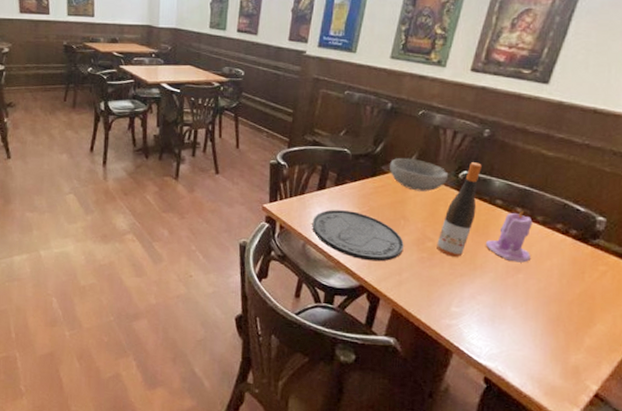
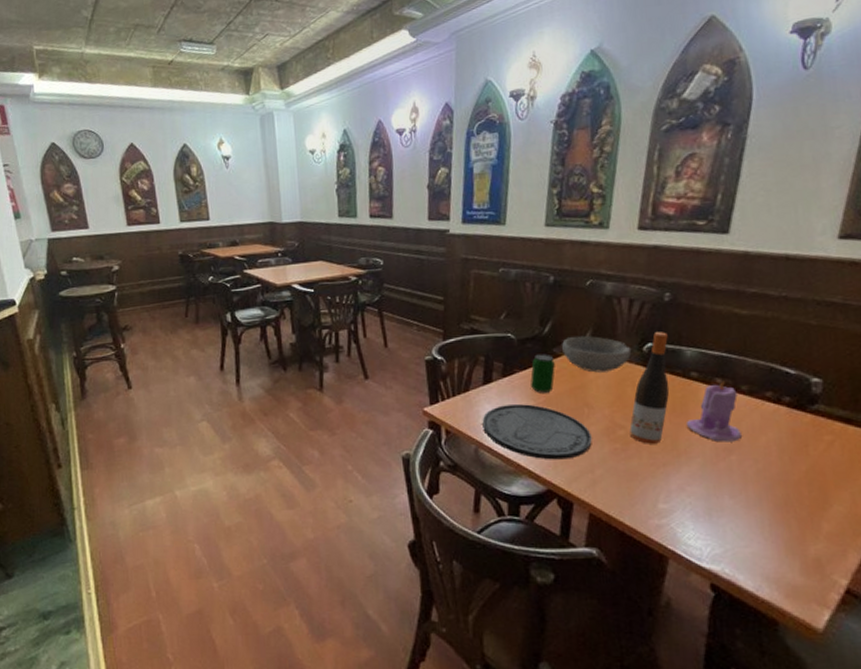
beverage can: none [358,169,382,204] -> present [530,354,555,393]

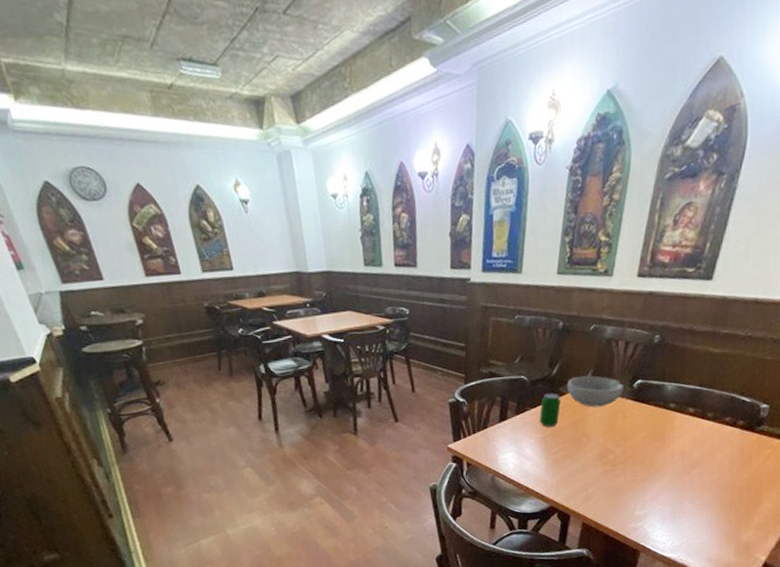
plate: present [482,404,592,460] -> none [498,437,588,483]
wine bottle: present [629,332,670,444] -> none [618,370,654,465]
candle: present [685,380,741,442] -> none [662,409,704,460]

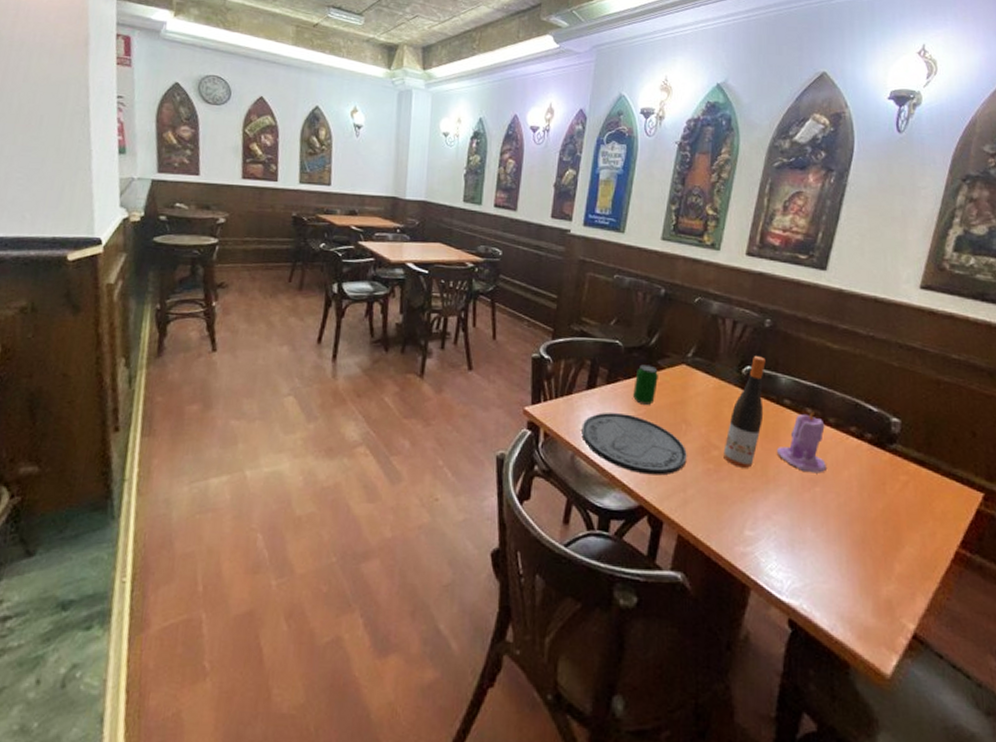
plate: none [498,437,588,483] -> present [581,412,687,476]
bowl: present [567,375,624,408] -> none [667,350,731,390]
wine bottle: none [618,370,654,465] -> present [723,356,766,468]
candle: none [662,409,704,460] -> present [776,411,826,473]

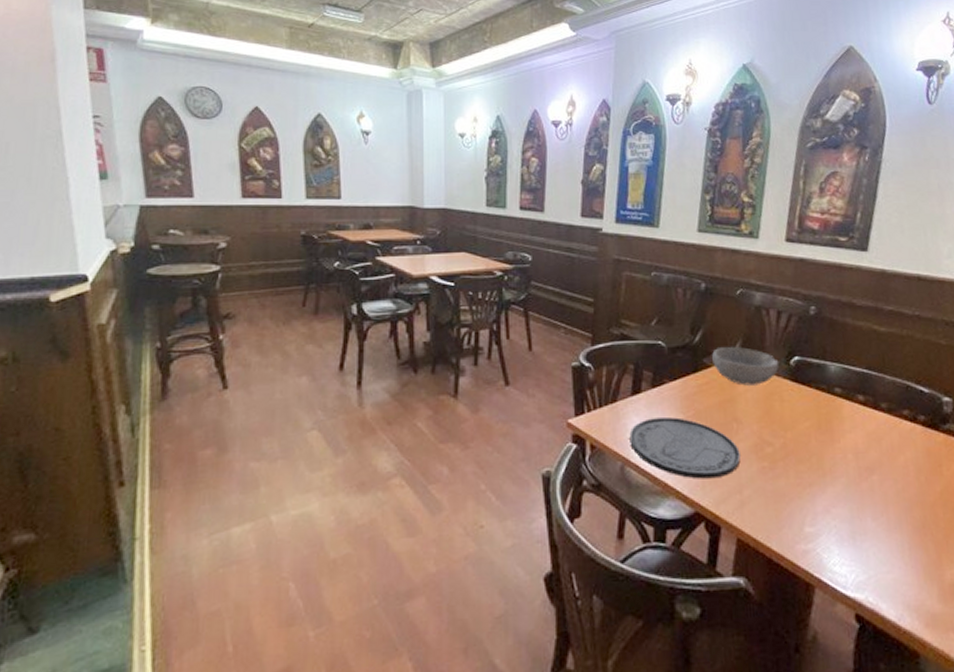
beverage can: present [633,364,658,405] -> none [680,364,705,406]
bowl: none [667,350,731,390] -> present [712,346,779,386]
wine bottle: present [723,356,766,468] -> none [777,345,815,463]
candle: present [776,411,826,473] -> none [830,397,882,461]

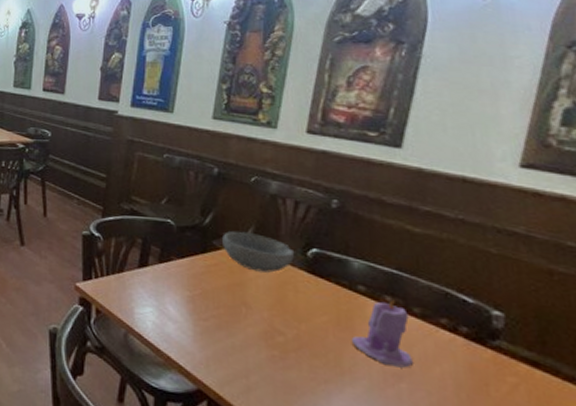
plate: present [629,417,741,479] -> none [134,291,248,360]
candle: none [830,397,882,461] -> present [351,299,413,368]

